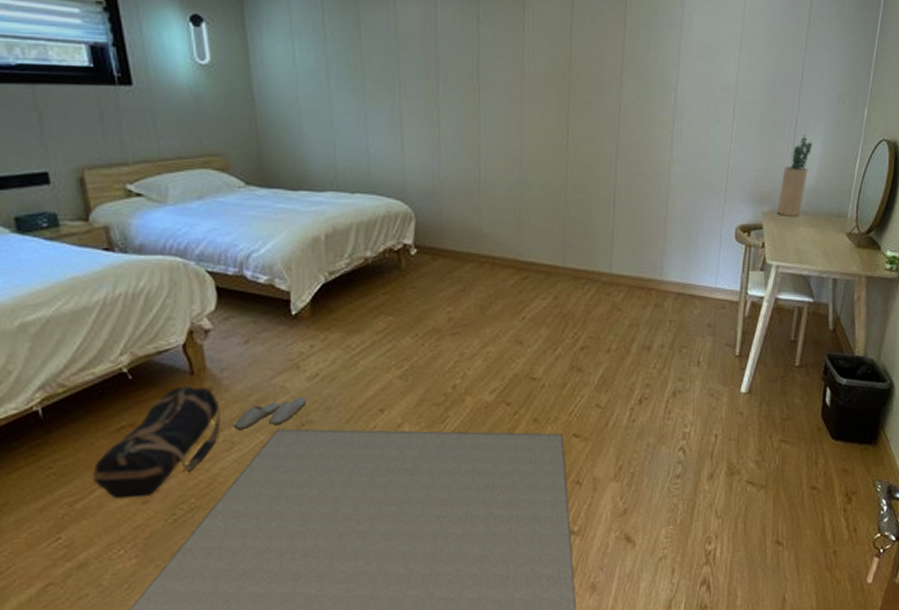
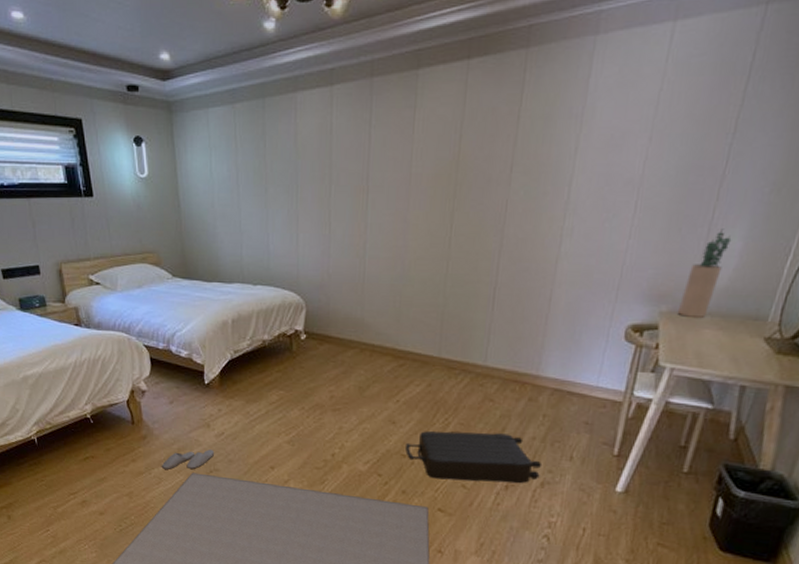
duffel bag: present [92,384,220,499] -> none [68,431,152,510]
suitcase: none [535,344,673,401] -> present [405,431,543,483]

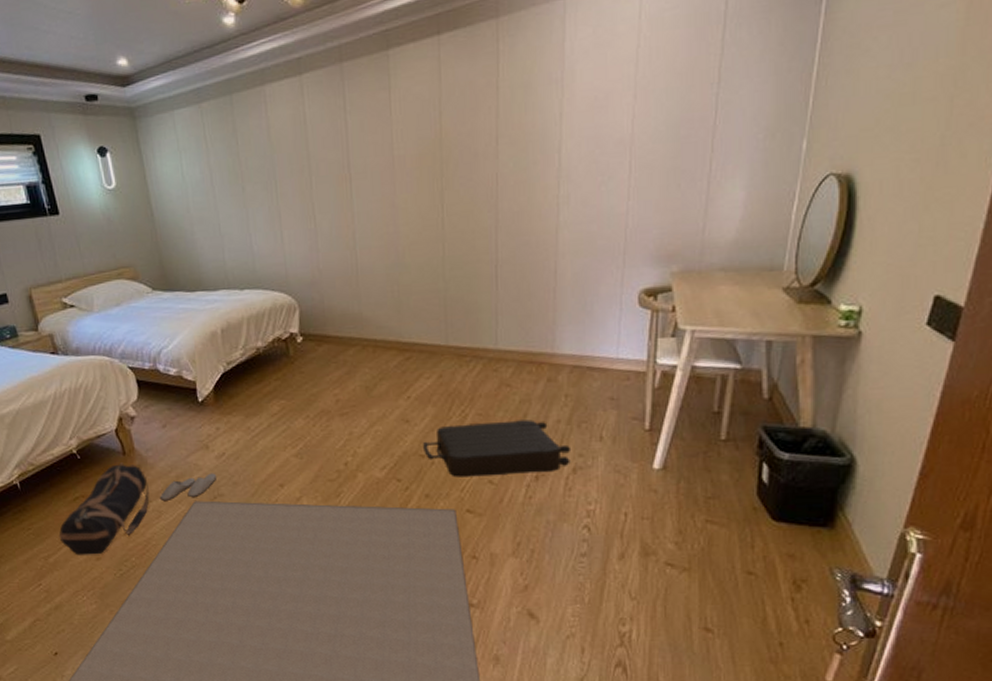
duffel bag: none [68,431,152,510] -> present [59,462,149,555]
vase: present [677,228,732,319] -> none [689,180,733,276]

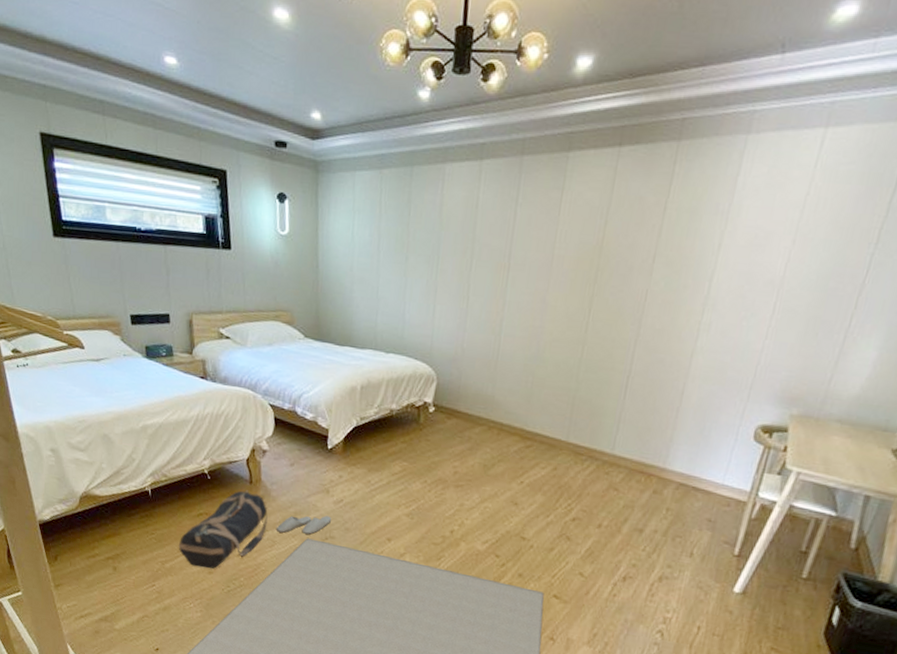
suitcase: present [423,419,572,477] -> none [525,515,662,576]

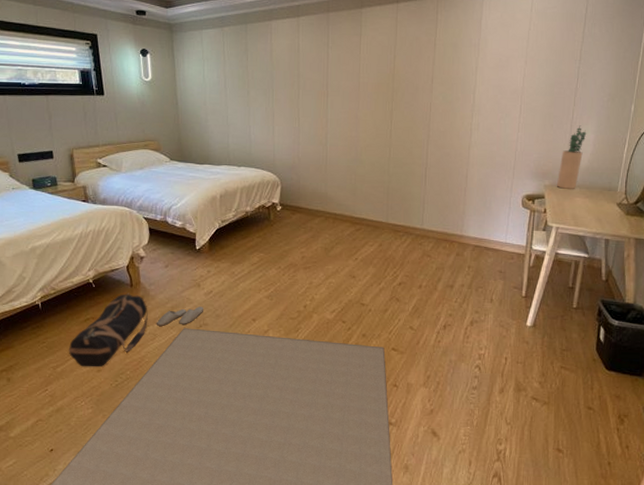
vase: none [807,337,867,425] -> present [556,125,587,190]

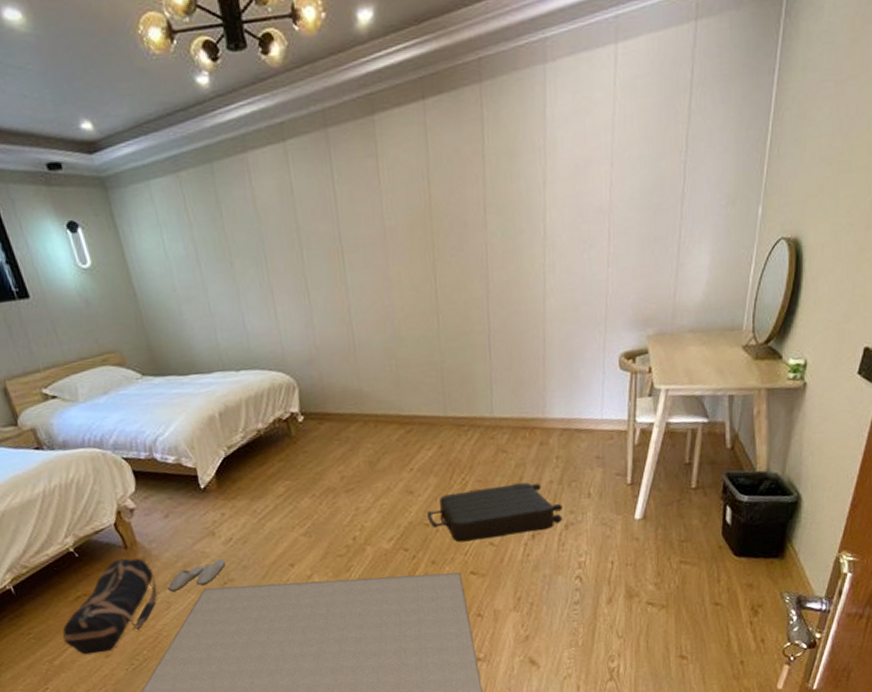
suitcase: none [364,282,471,323] -> present [427,482,564,542]
vase: present [556,125,587,190] -> none [662,245,700,338]

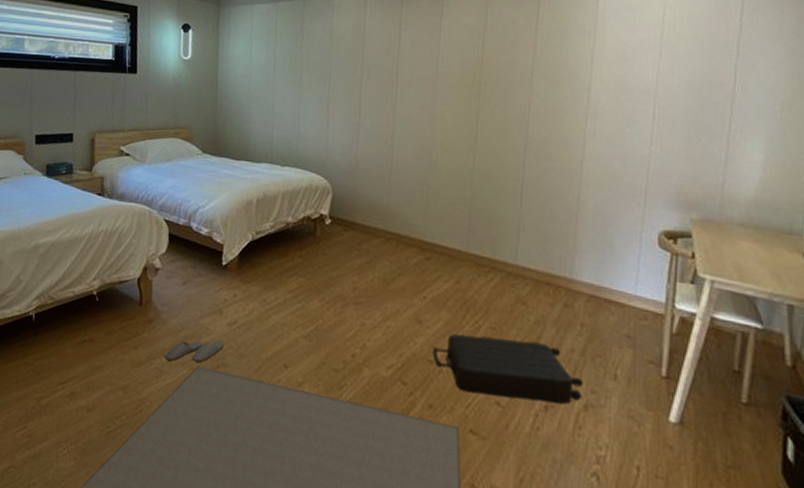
duffel bag: present [62,557,157,655] -> none [57,312,157,405]

